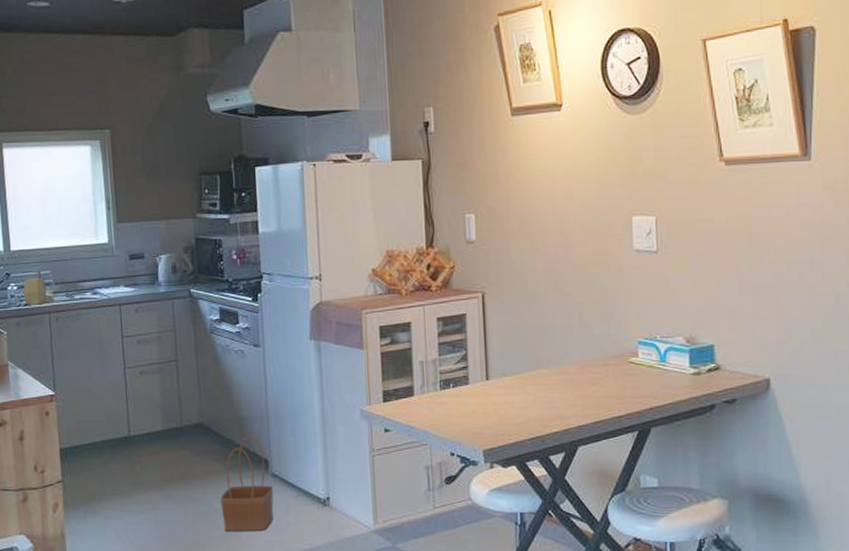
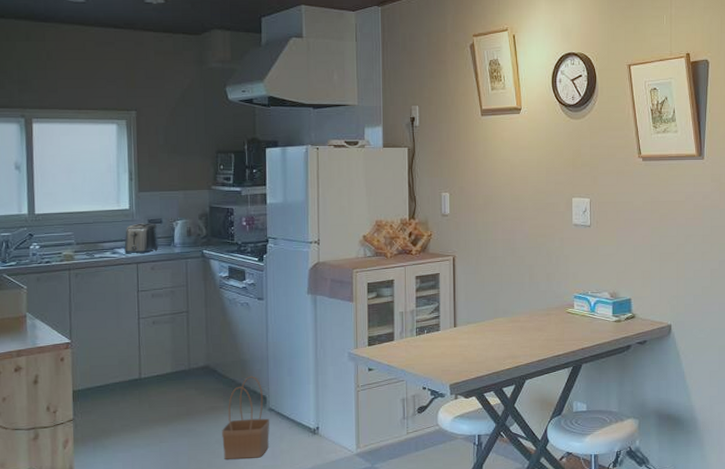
soap dispenser: present [23,270,47,306] -> none [45,231,69,264]
toaster: none [105,258,142,295] -> present [124,223,159,254]

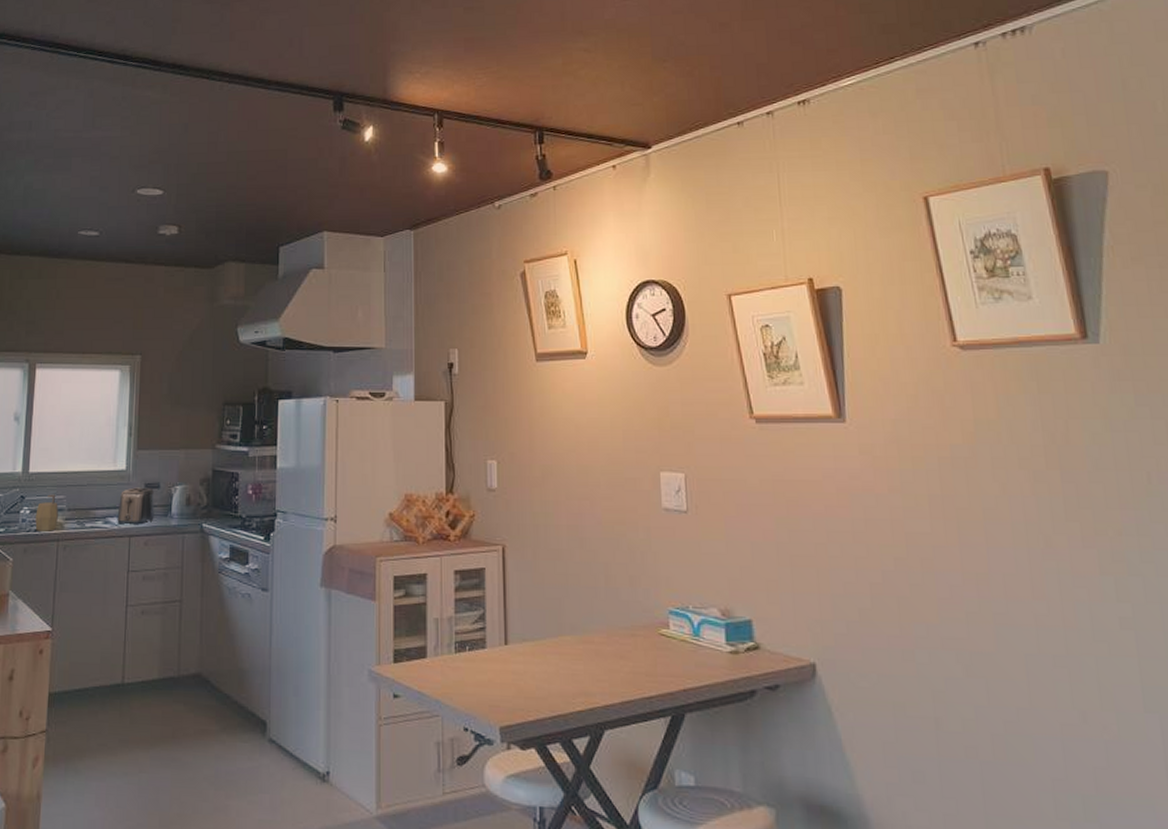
soap dispenser: none [45,231,69,264] -> present [35,494,59,533]
basket: present [222,376,270,460] -> none [211,691,270,808]

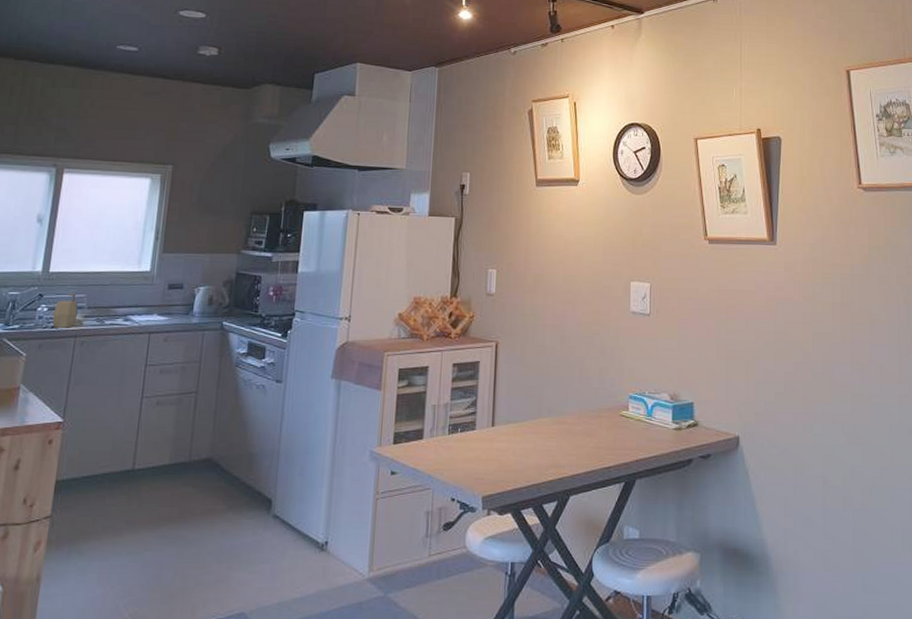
toaster: present [117,487,155,525] -> none [138,287,178,323]

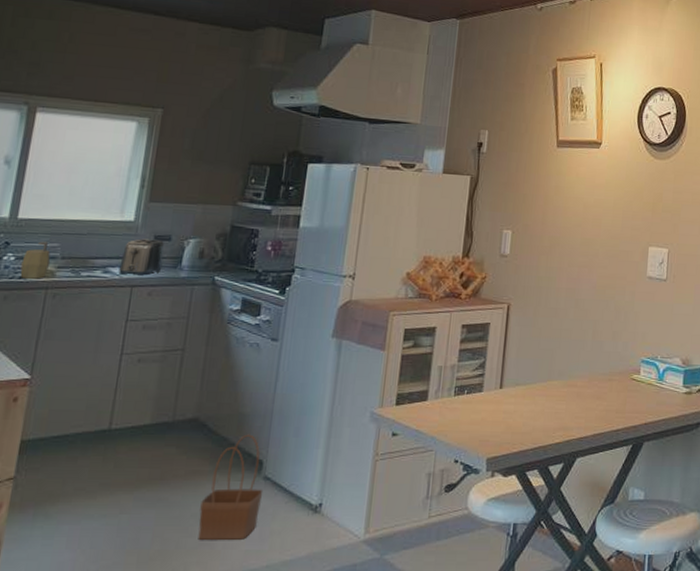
toaster: none [138,287,178,323] -> present [118,238,165,276]
basket: none [215,473,273,578] -> present [198,434,264,541]

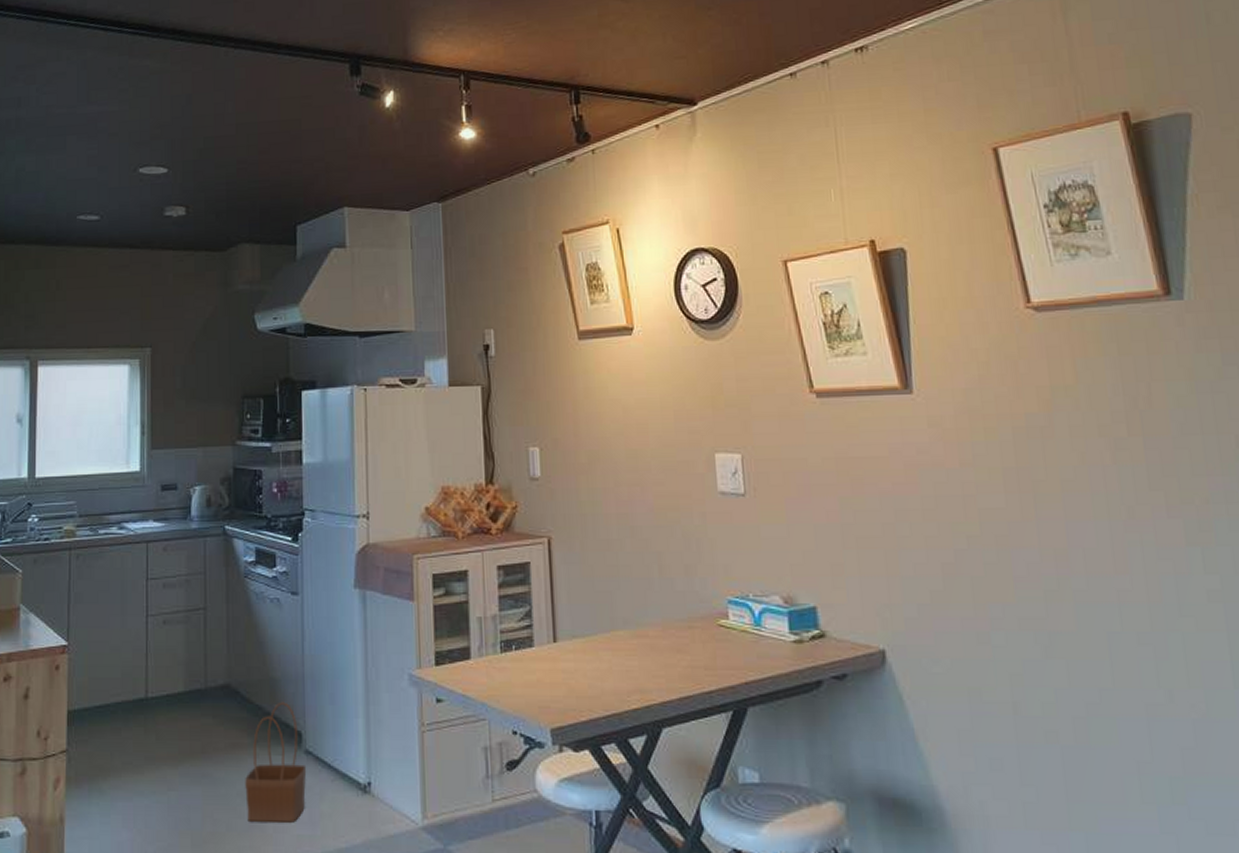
soap dispenser: present [20,241,51,280] -> none [45,500,70,541]
toaster: present [118,238,165,276] -> none [133,489,173,530]

